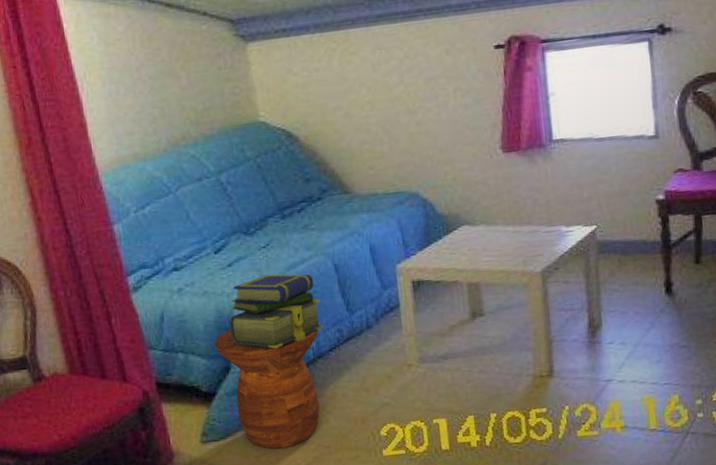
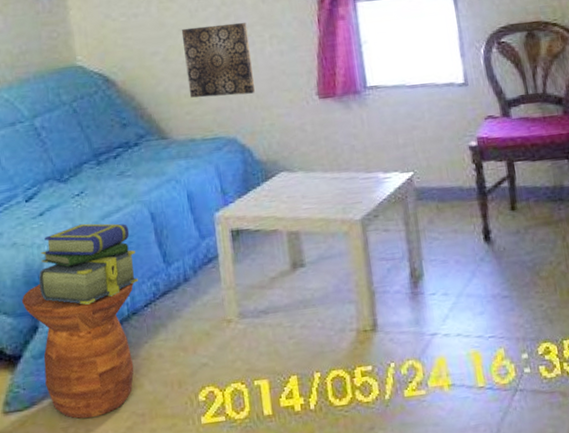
wall art: none [363,75,438,153] -> present [181,22,255,98]

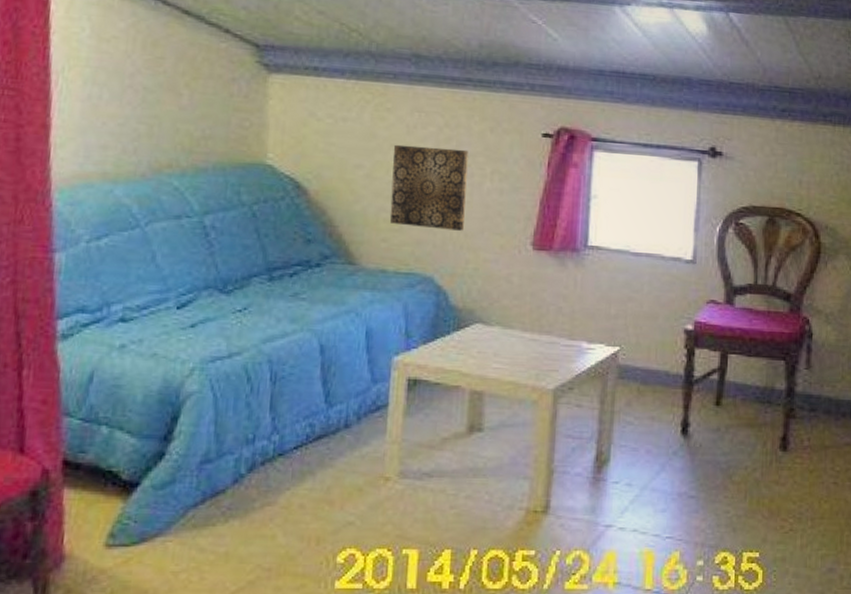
side table: present [22,283,134,419] -> none [151,404,286,565]
stack of books: present [39,223,139,305] -> none [175,344,295,437]

